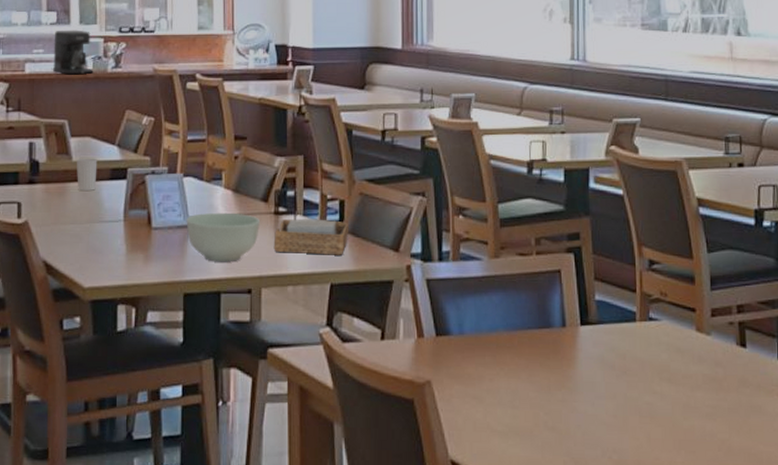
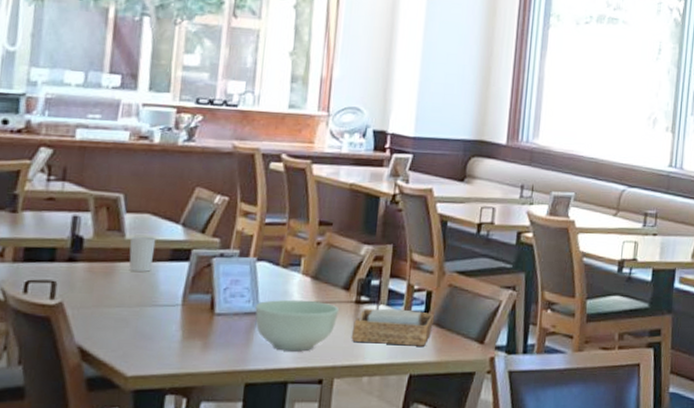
coffee maker: present [53,29,93,75] -> none [111,95,161,146]

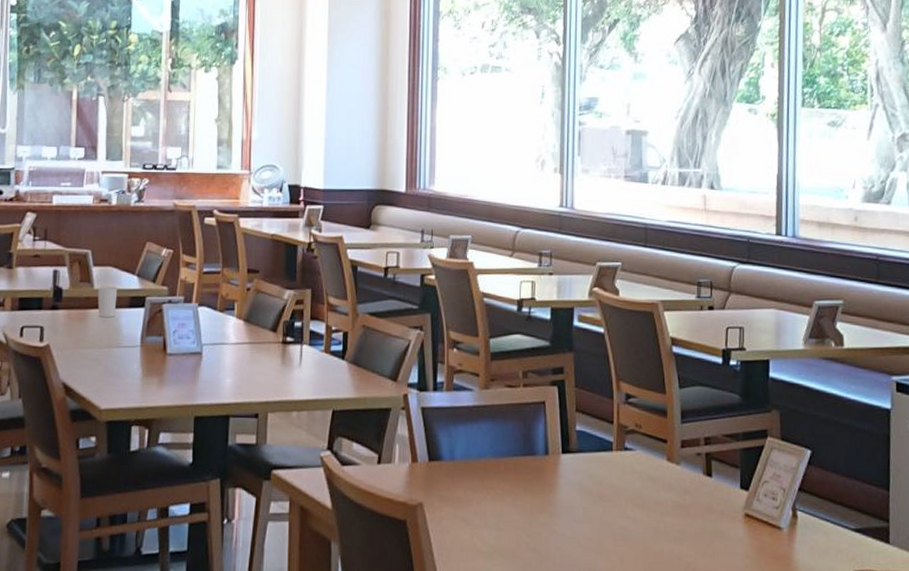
bowl: present [255,299,340,351] -> none [199,340,269,387]
napkin holder: present [351,308,434,346] -> none [280,348,351,384]

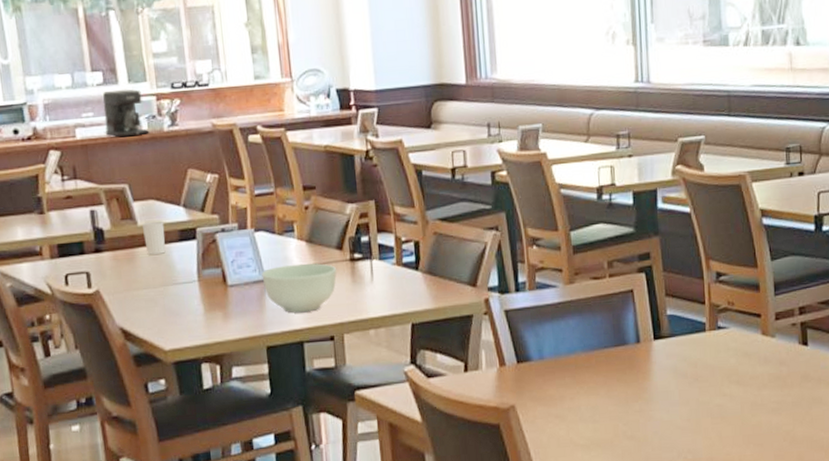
coffee maker: none [79,165,116,208] -> present [102,89,148,138]
bowl: none [199,340,269,387] -> present [261,263,337,313]

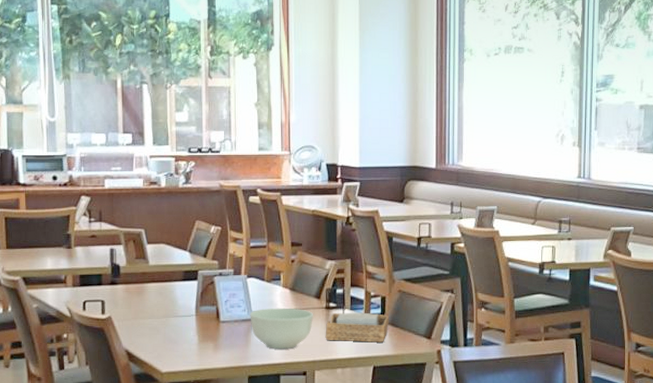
coffee maker: present [102,89,148,138] -> none [130,150,165,190]
cup: present [141,221,166,256] -> none [152,262,171,291]
napkin holder: none [352,261,426,298] -> present [325,312,389,343]

